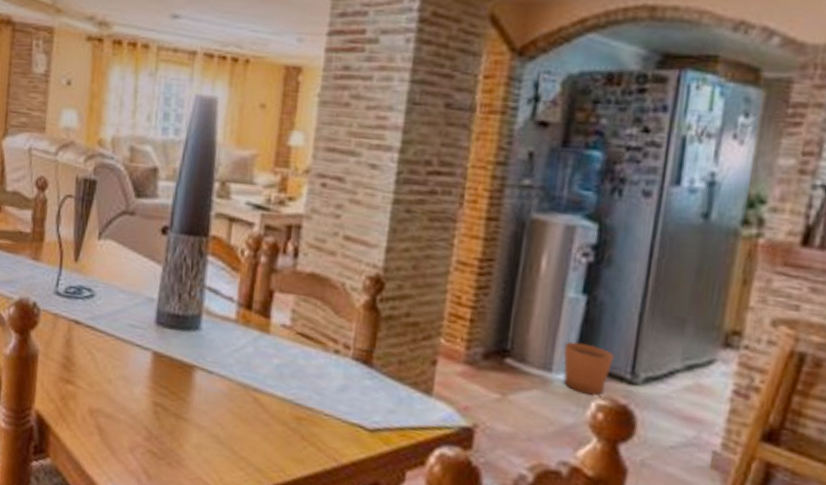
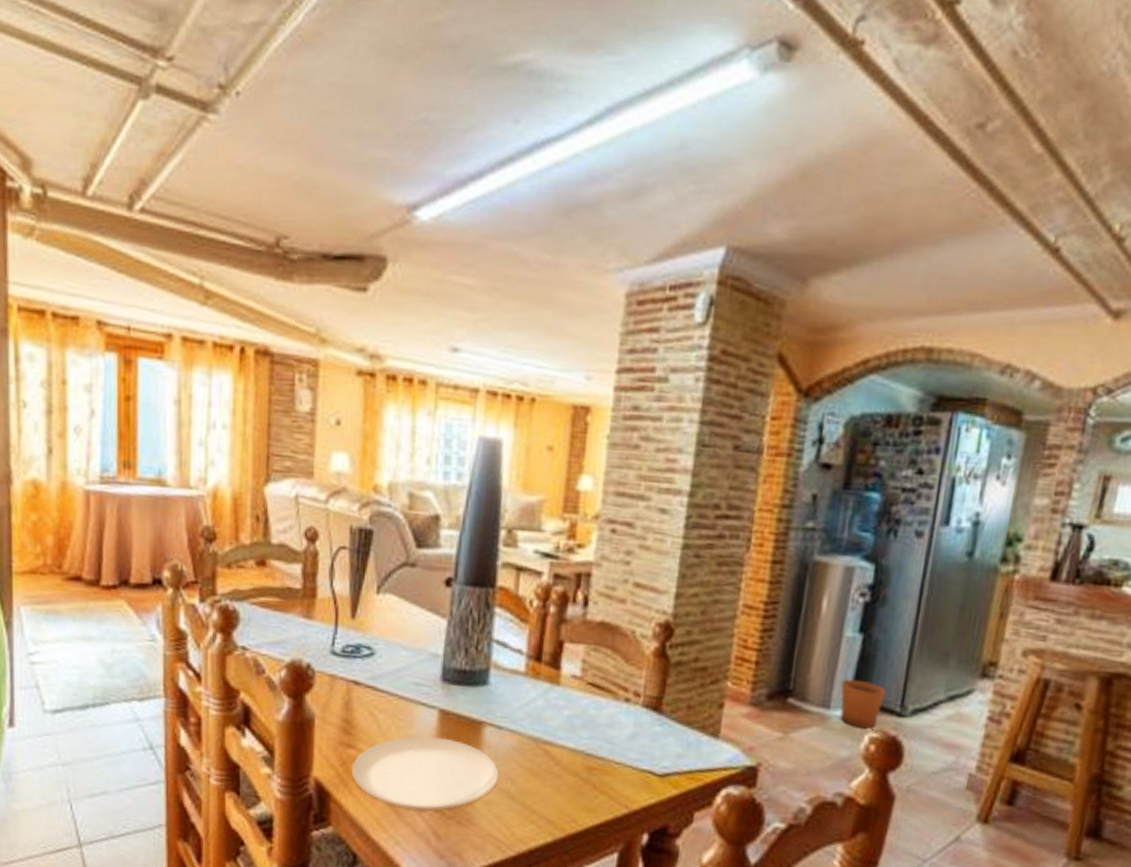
plate: none [69,376,209,451] -> present [351,736,499,811]

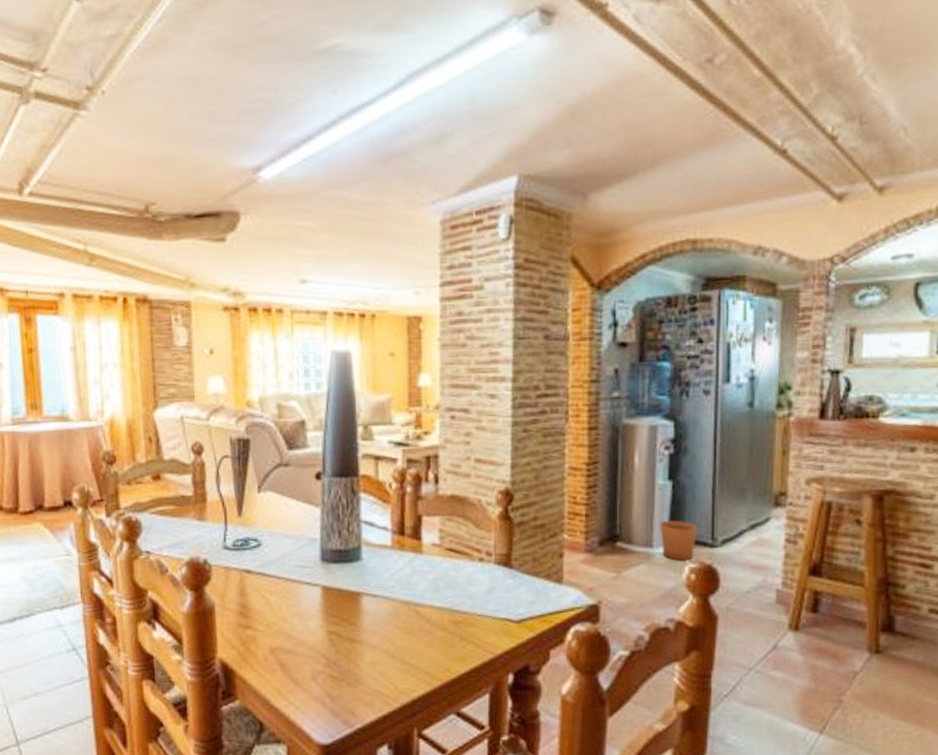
plate: present [351,736,499,811] -> none [251,610,379,677]

